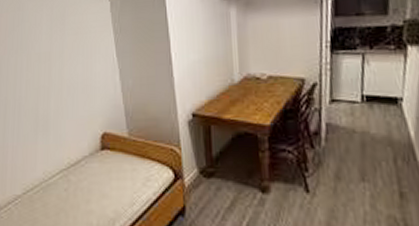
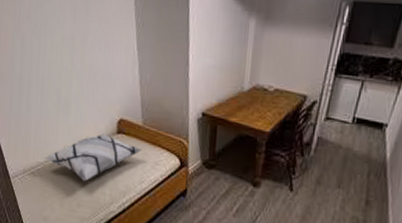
decorative pillow: none [22,152,130,212] -> present [44,134,143,181]

